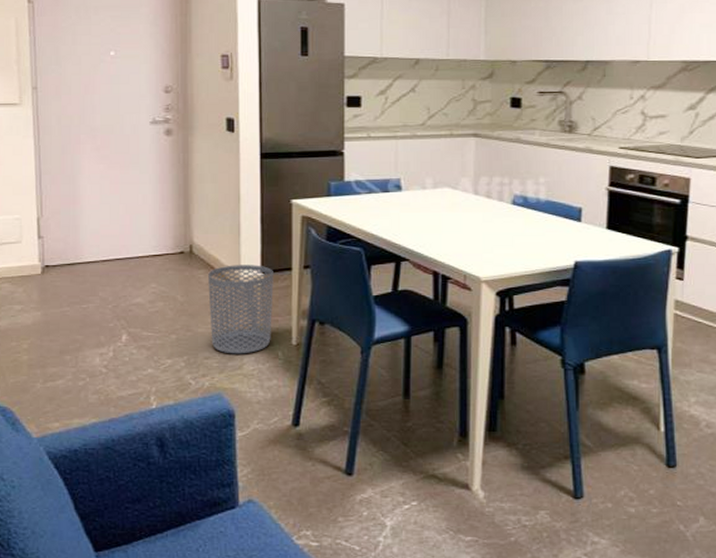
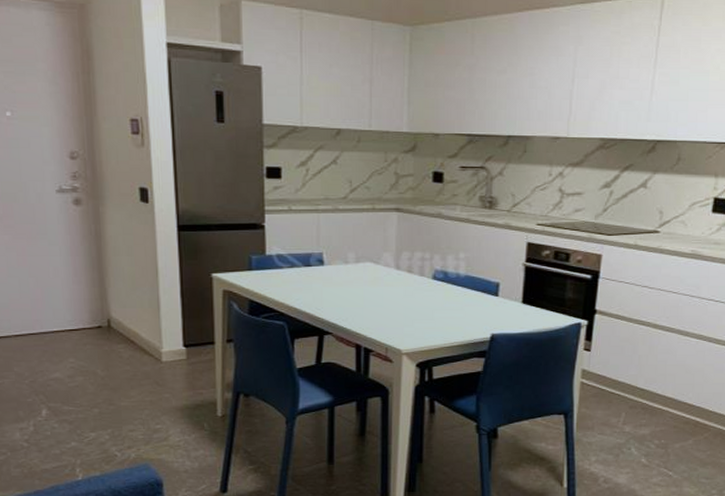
waste bin: present [208,265,274,354] -> none [128,339,197,427]

